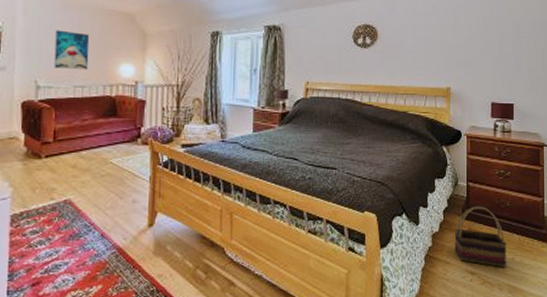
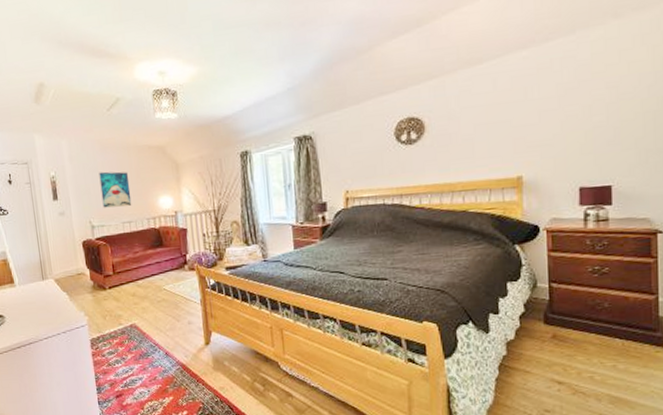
basket: present [454,206,507,268] -> none [535,309,606,377]

